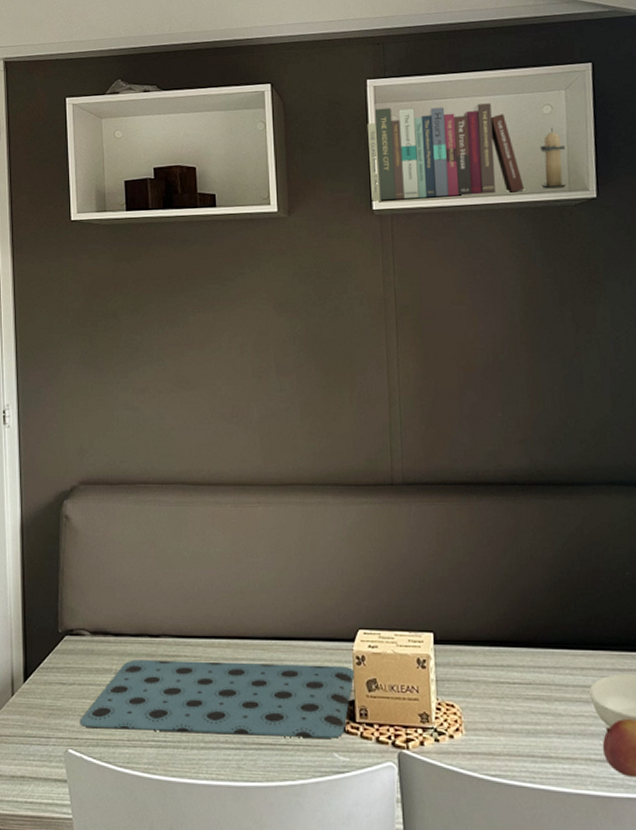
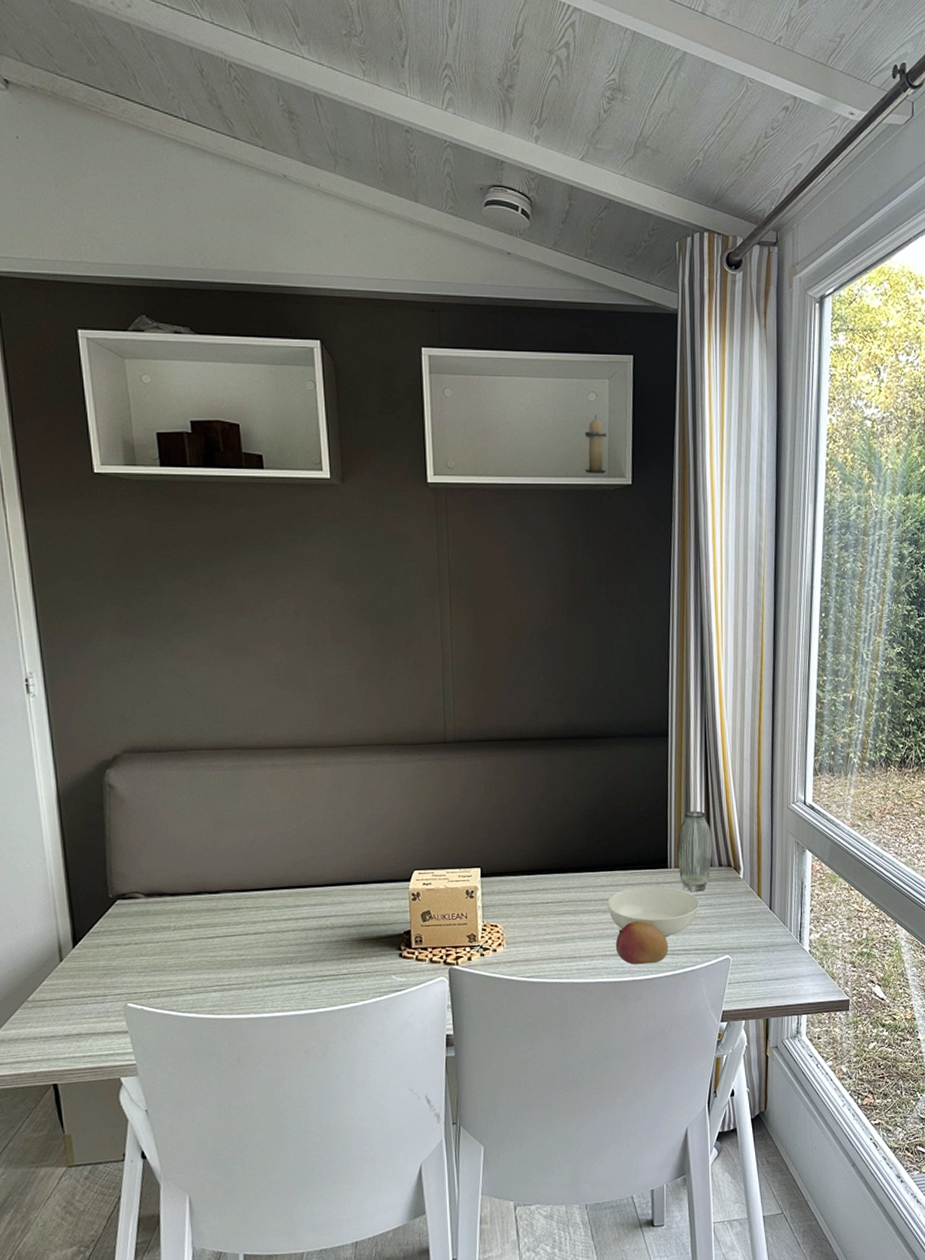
placemat: present [79,660,355,738] -> none [138,902,411,982]
books: present [367,103,524,202] -> none [421,379,569,476]

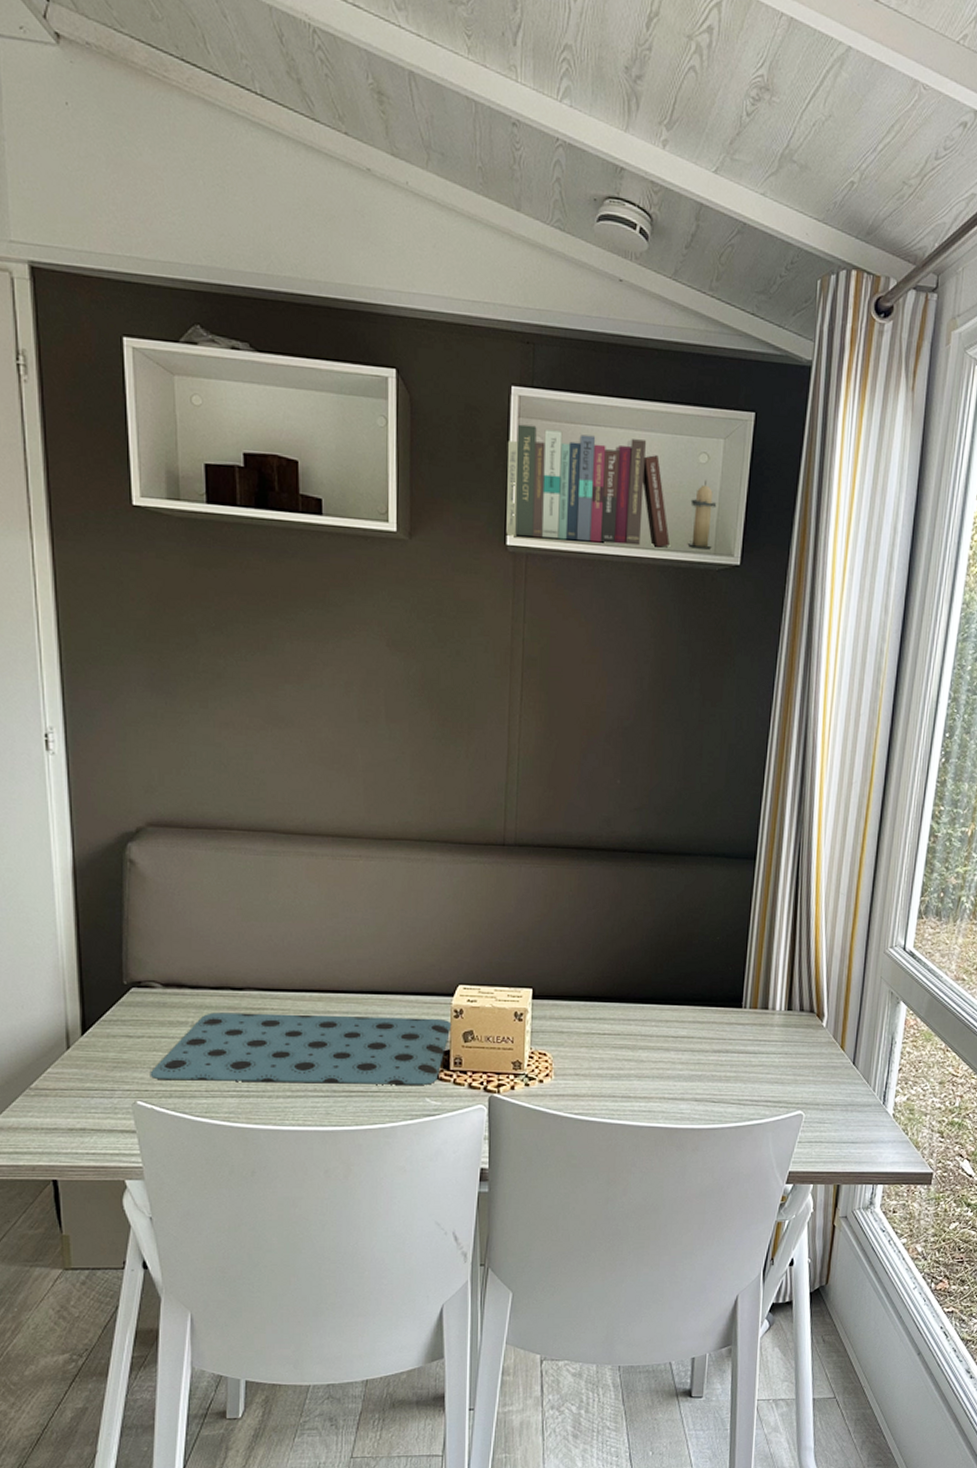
placemat: none [138,902,411,982] -> present [150,1012,452,1085]
books: none [421,379,569,476] -> present [506,424,670,549]
bowl: present [606,885,699,937] -> none [669,1025,774,1085]
fruit: present [615,921,669,965] -> none [675,1064,735,1112]
vase: present [677,810,712,892] -> none [754,946,795,1037]

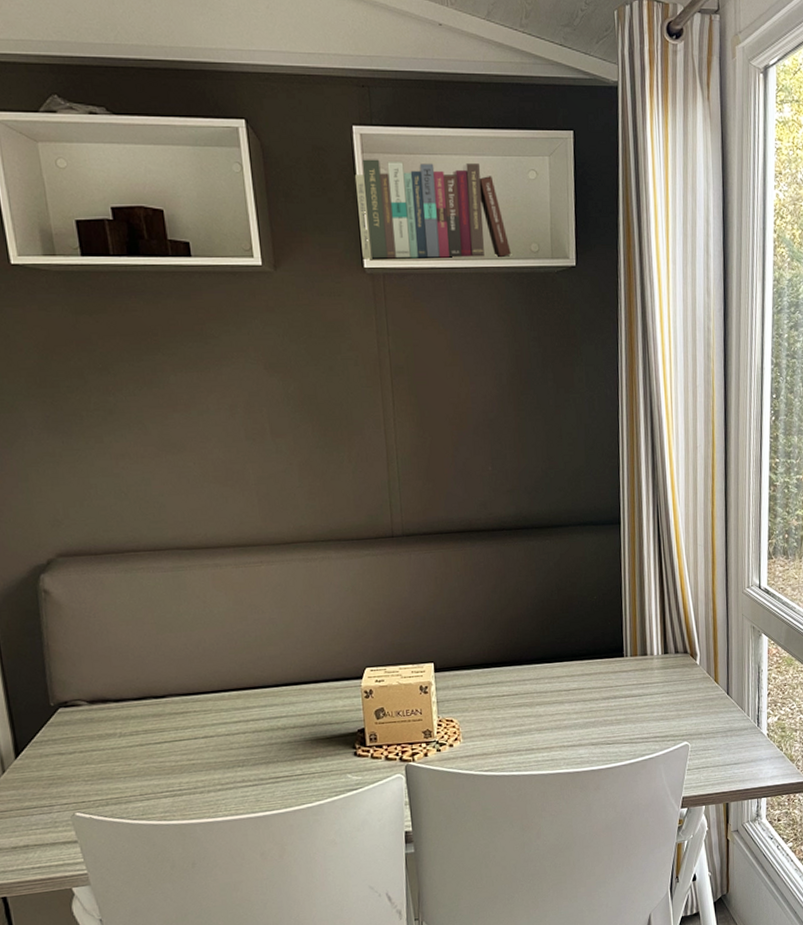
placemat: present [150,1012,452,1085] -> none [85,700,364,791]
candle: present [687,480,717,550] -> none [525,194,549,255]

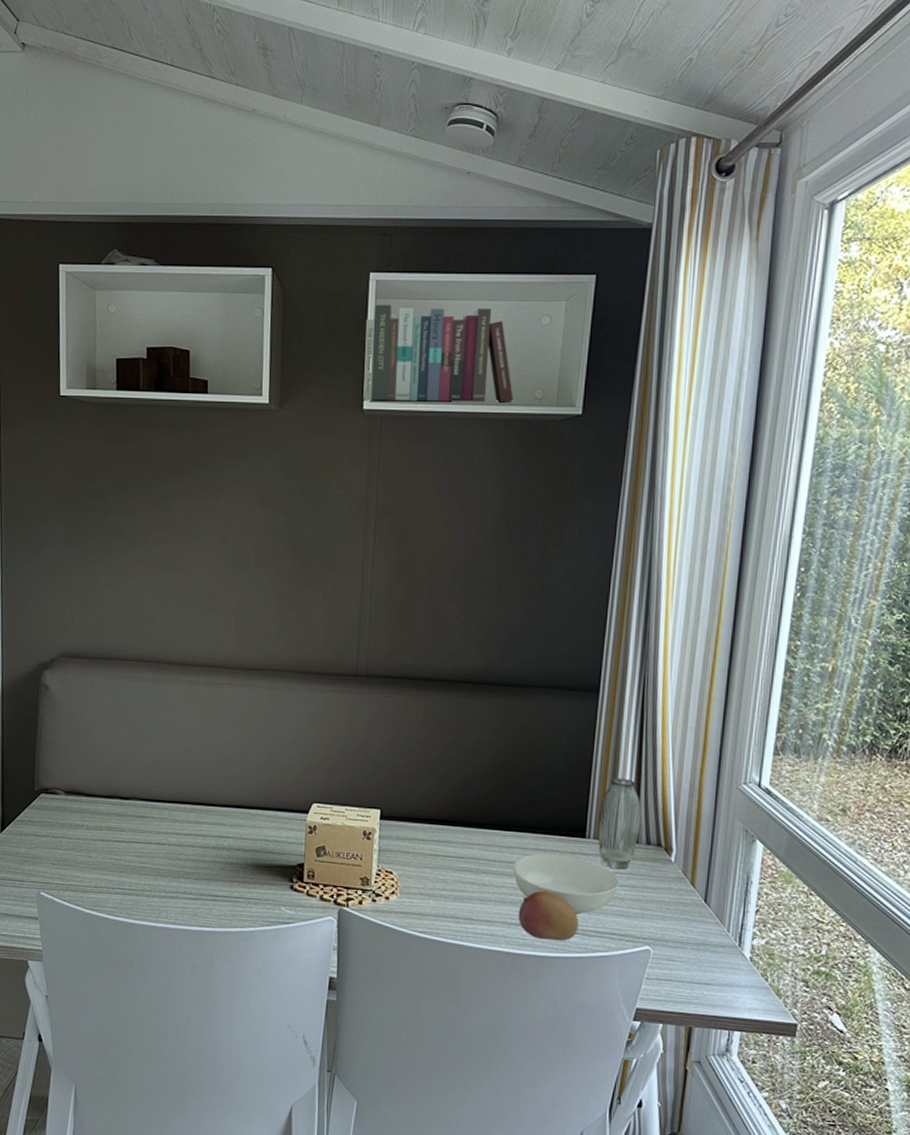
bowl: none [563,675,657,726] -> present [512,853,619,915]
fruit: none [573,711,627,755] -> present [518,891,579,941]
vase: none [632,598,668,680] -> present [598,778,641,869]

